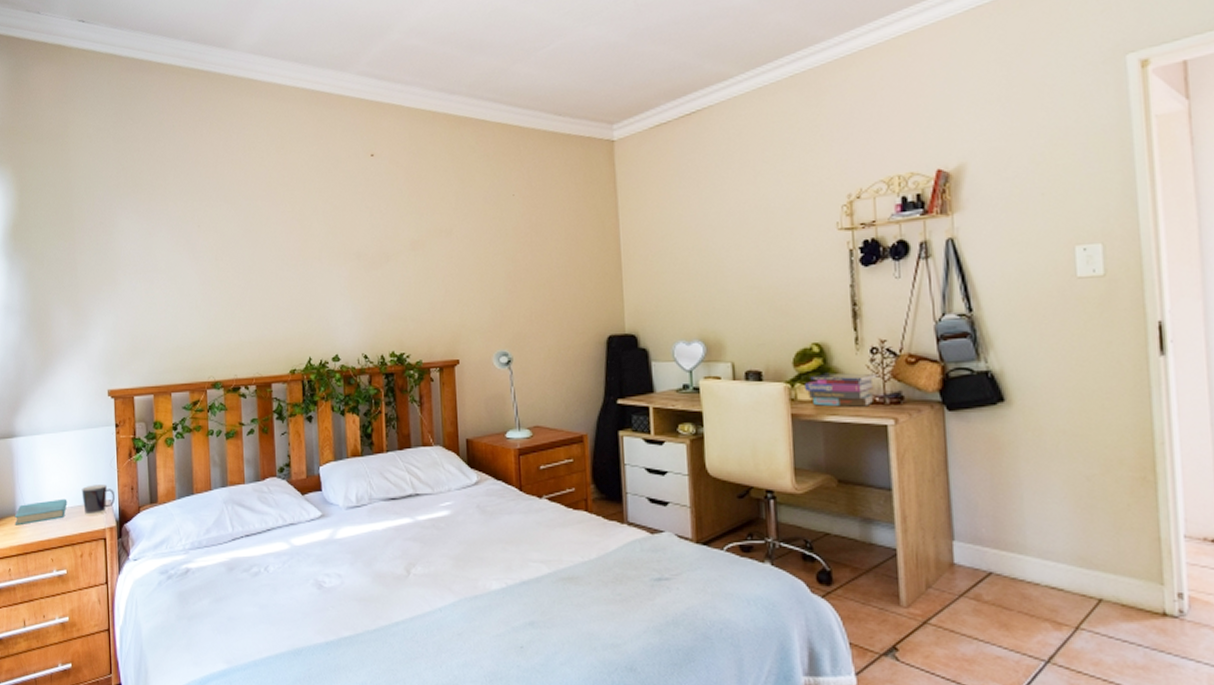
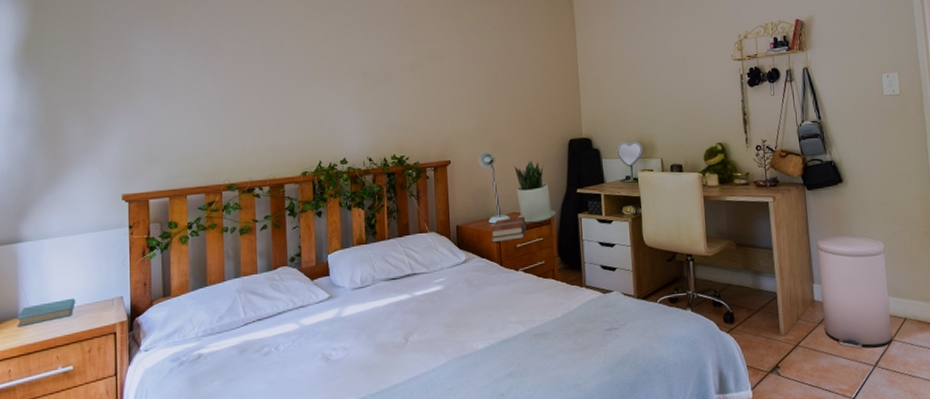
mug: present [81,484,116,516] -> none [91,282,127,313]
books: none [509,432,553,462] -> present [491,217,527,243]
planter: none [537,362,590,441] -> present [514,160,556,224]
books: present [805,372,877,407] -> none [713,164,761,190]
pedal bin: none [960,476,1078,637] -> present [817,235,893,349]

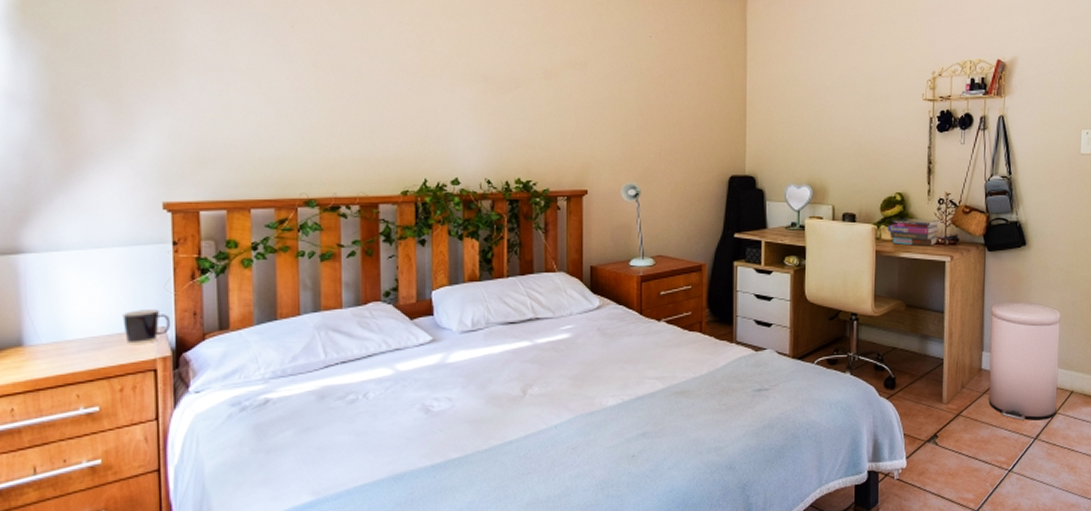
book: present [17,298,75,328] -> none [20,326,100,358]
mug: none [91,282,127,313] -> present [122,309,171,345]
books: present [491,217,527,243] -> none [632,261,674,288]
planter: present [514,160,556,224] -> none [663,197,709,270]
books: none [713,164,761,190] -> present [888,217,941,246]

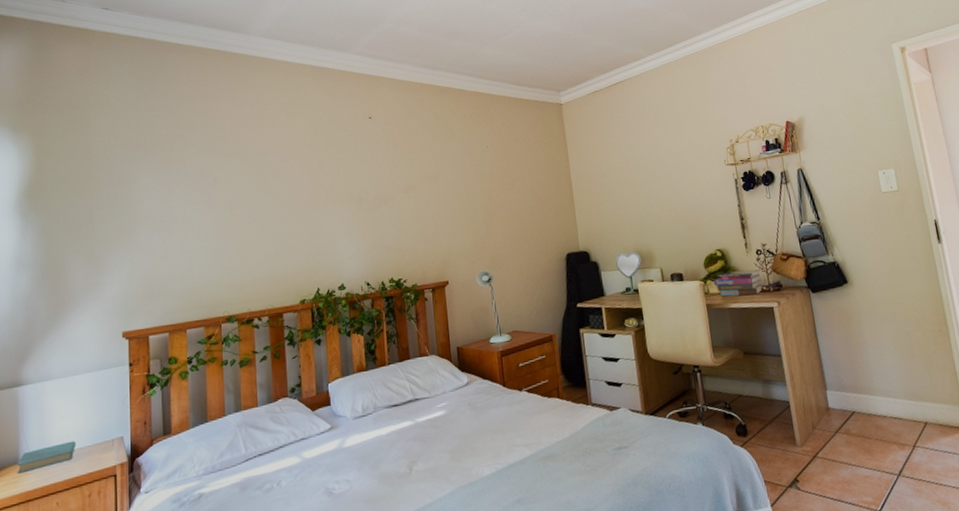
book: none [20,326,100,358] -> present [17,441,75,474]
mug: present [122,309,171,345] -> none [92,422,128,455]
pedal bin: present [988,302,1061,421] -> none [826,337,915,458]

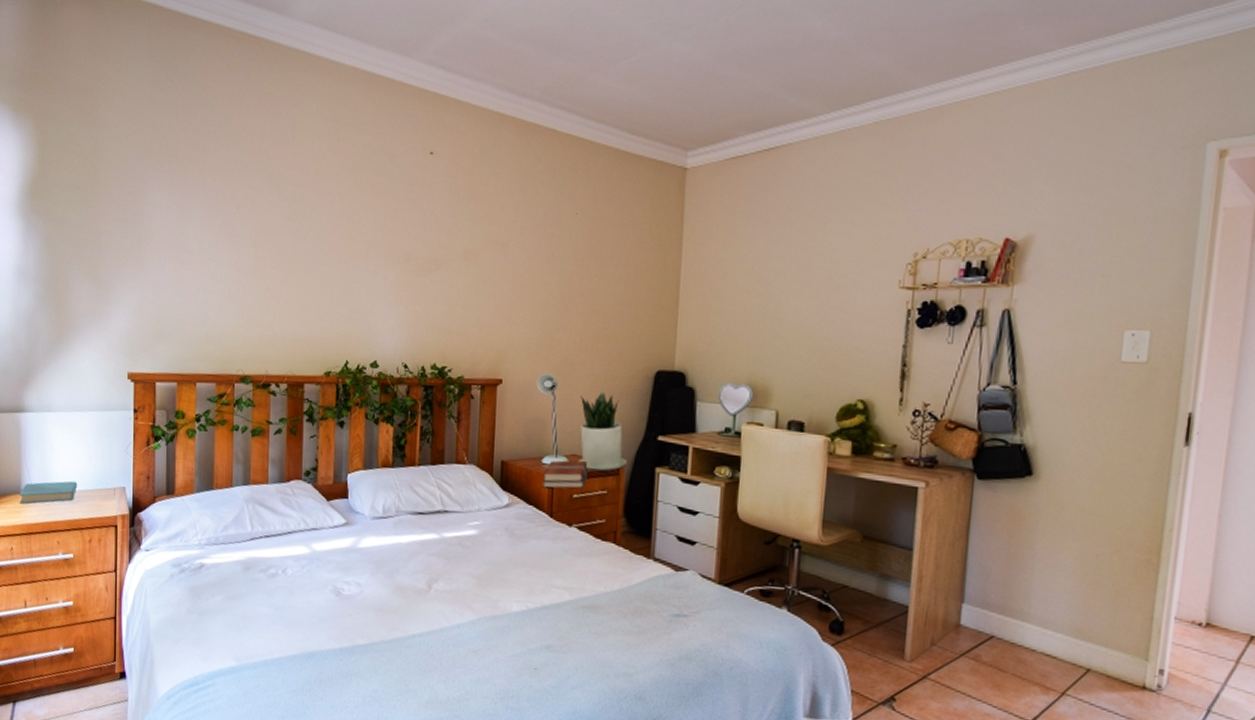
books: none [492,335,529,363] -> present [543,460,589,489]
planter: none [512,277,558,342] -> present [579,392,628,472]
books: present [714,269,763,297] -> none [844,430,916,467]

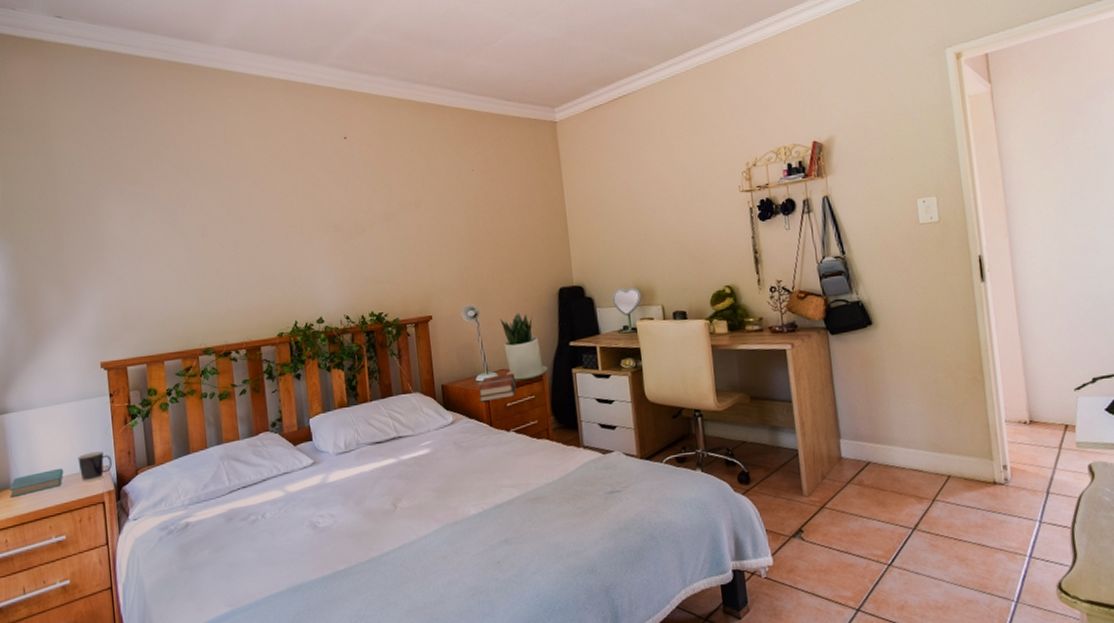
mug: none [93,469,130,502] -> present [78,451,113,483]

